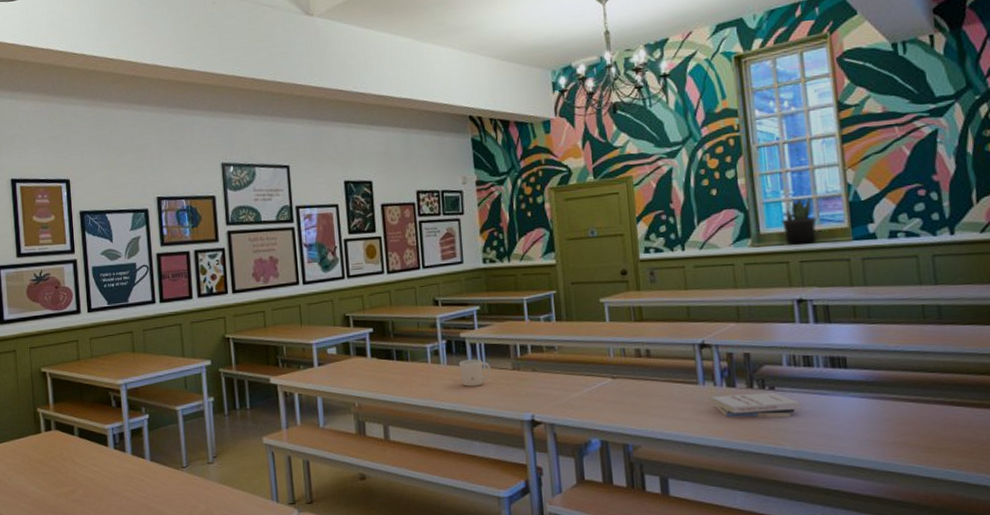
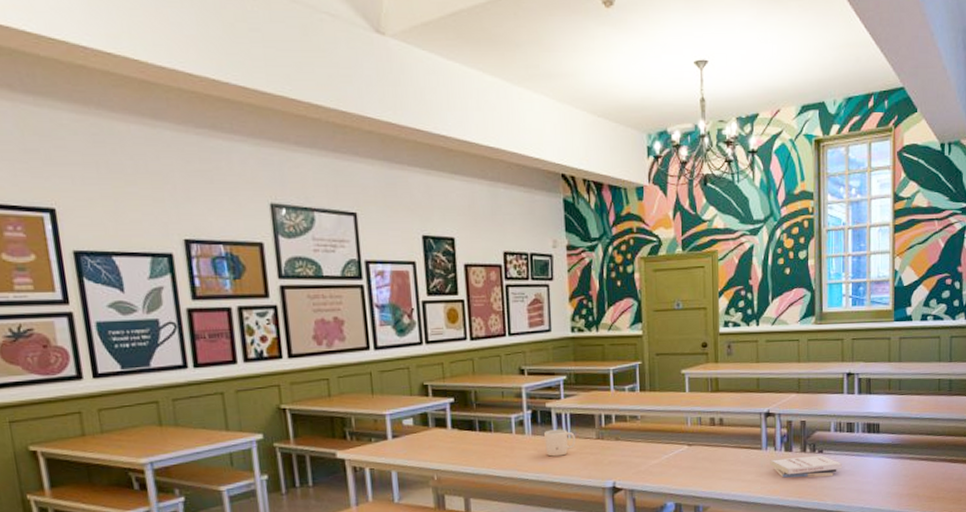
planter: present [782,197,817,245] -> none [841,281,868,324]

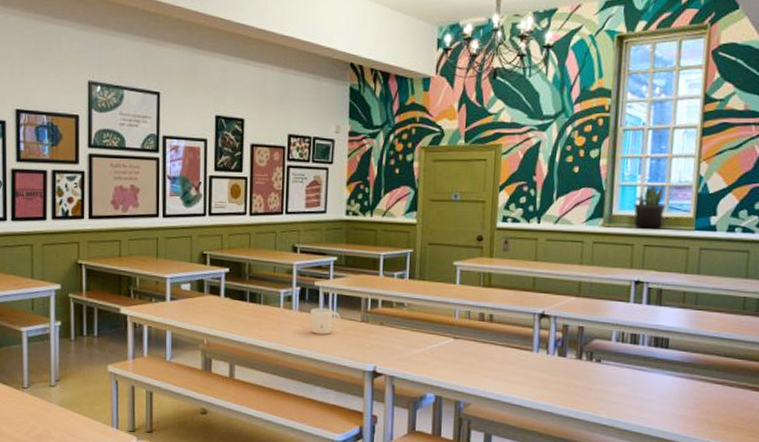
books: present [770,455,843,478] -> none [540,363,623,389]
planter: none [841,281,868,324] -> present [634,184,666,229]

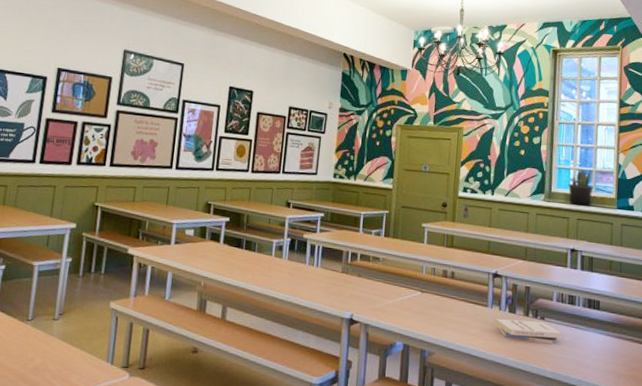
mug: present [310,308,341,335] -> none [297,258,325,283]
books: none [540,363,623,389] -> present [494,318,563,345]

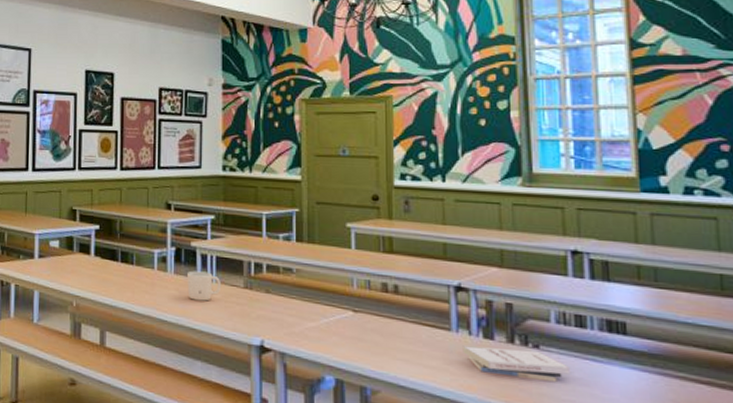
mug: none [297,258,325,283] -> present [186,270,222,302]
planter: present [568,168,594,206] -> none [558,139,599,190]

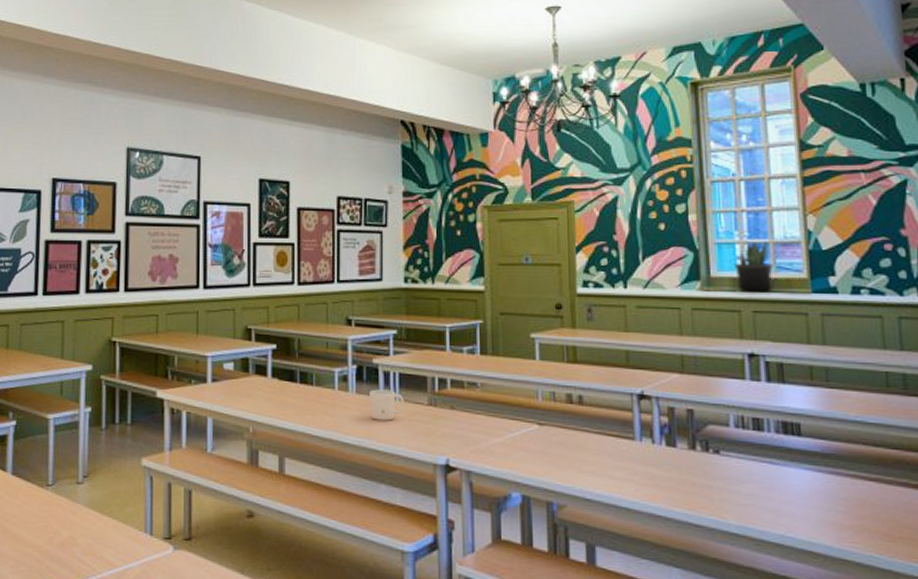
books: present [462,345,571,383] -> none [646,454,750,488]
planter: none [558,139,599,190] -> present [735,241,773,292]

